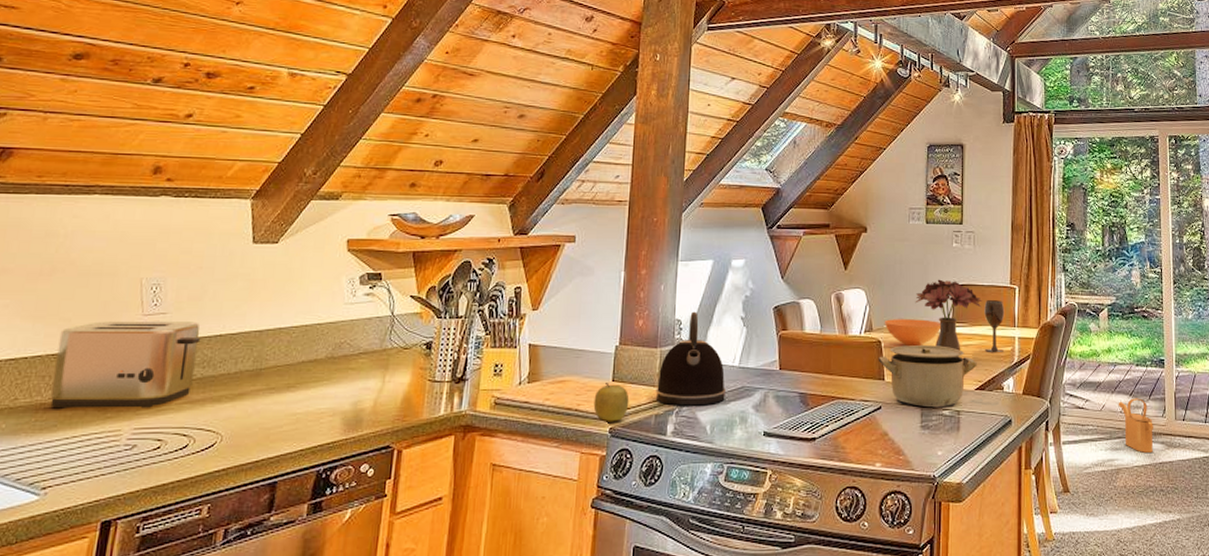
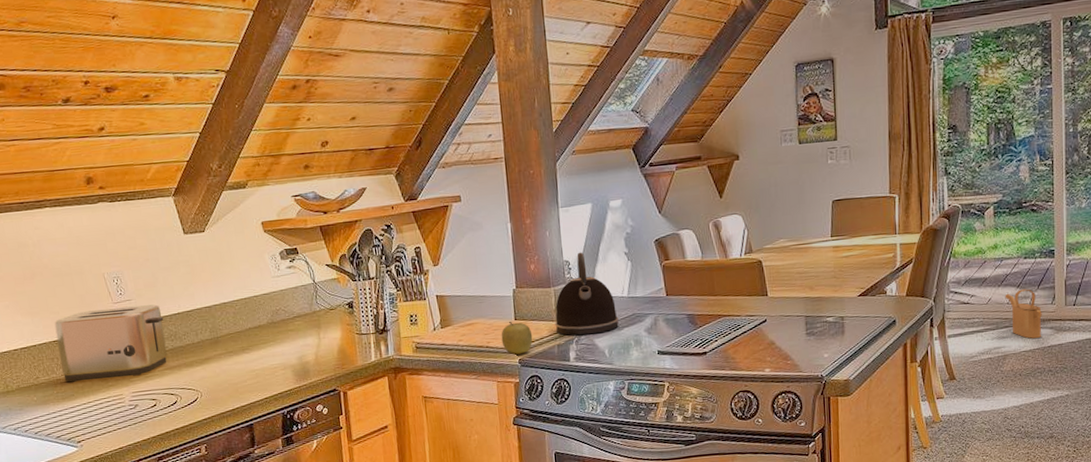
saucepan: present [878,344,977,407] -> none [760,259,859,316]
bowl: present [884,319,941,347] -> none [763,236,820,264]
flower arrangement: present [915,279,982,351] -> none [793,196,861,262]
wine glass: present [984,300,1005,352] -> none [863,210,886,261]

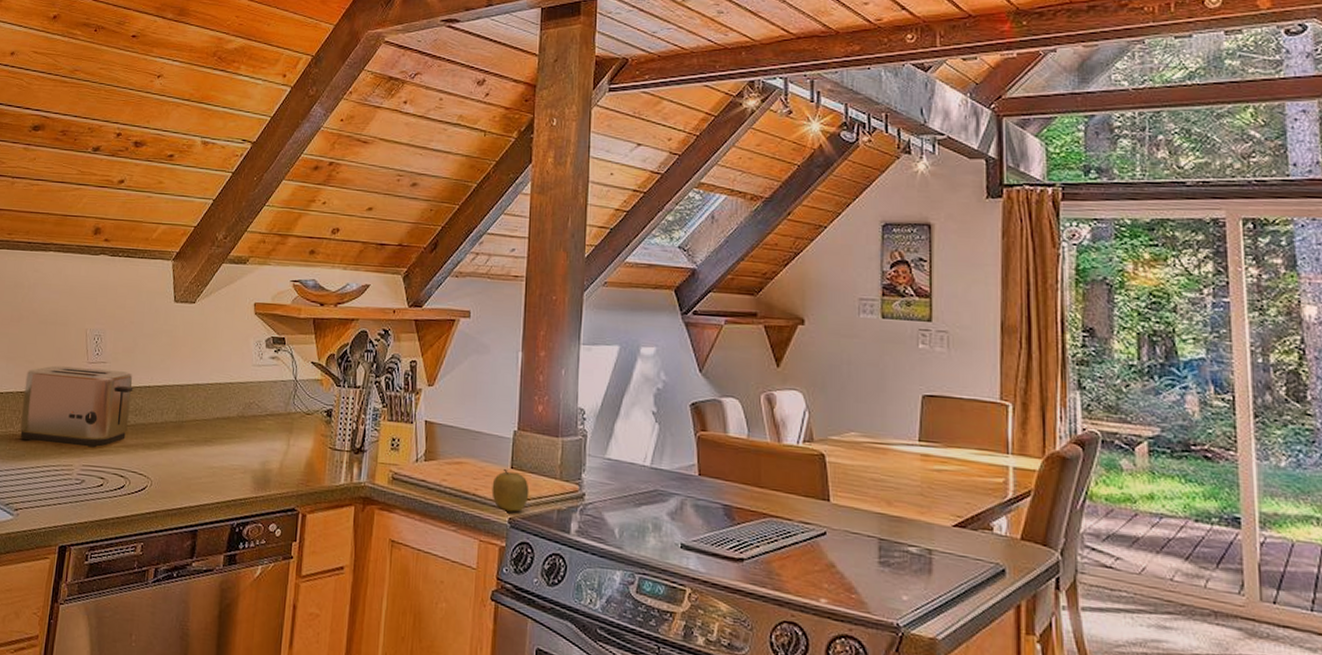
kettle: present [555,252,619,336] -> none [558,401,637,507]
watering can: present [1005,289,1042,339] -> none [1166,563,1224,640]

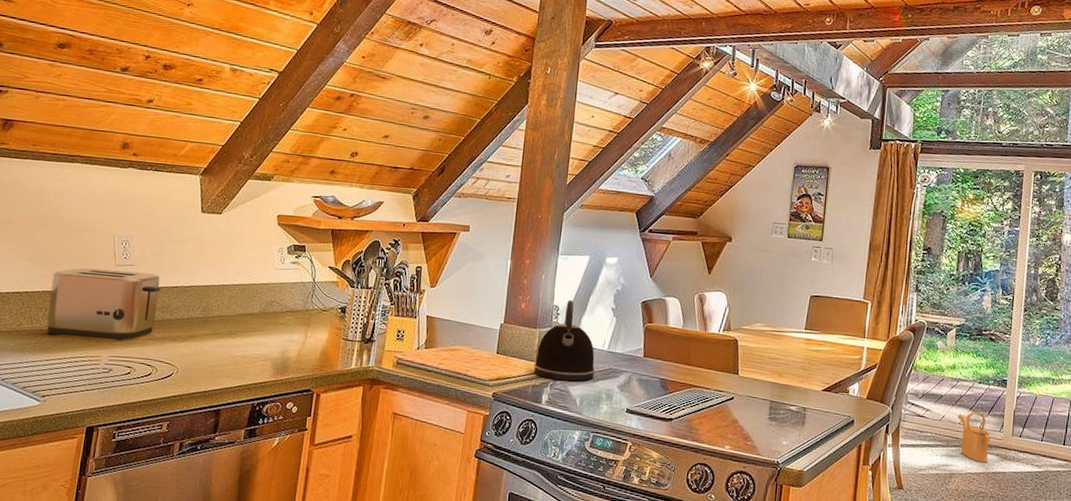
fruit: present [491,469,530,513] -> none [480,354,511,388]
kettle: none [558,401,637,507] -> present [534,300,596,382]
watering can: none [1166,563,1224,640] -> present [957,412,990,462]

